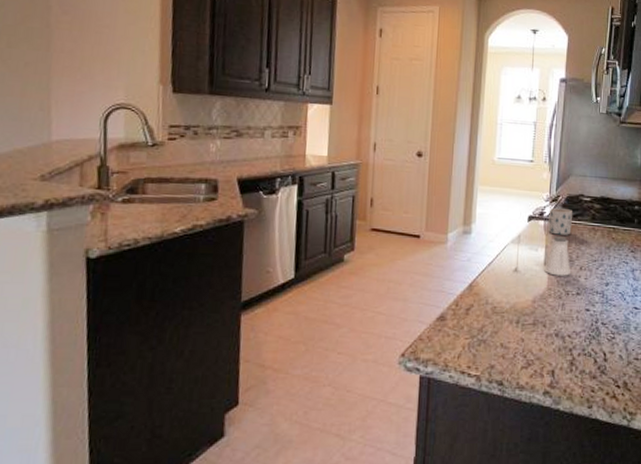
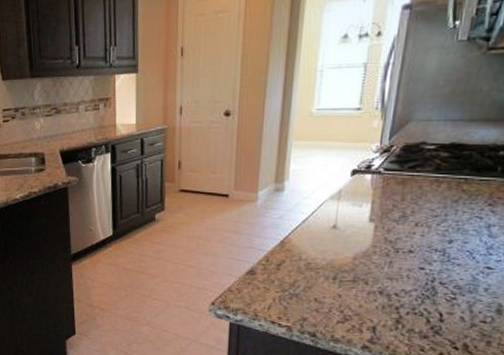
saltshaker: present [544,236,570,276] -> none [369,190,403,233]
mug: present [548,207,573,235] -> none [376,159,411,189]

